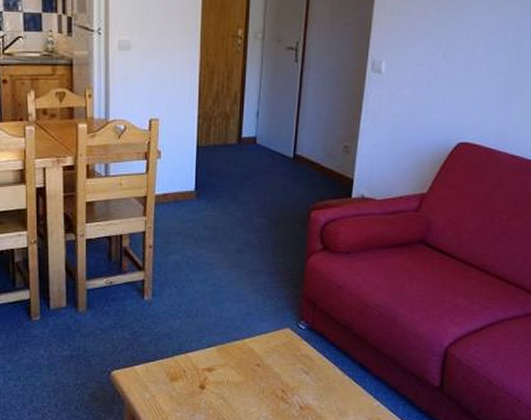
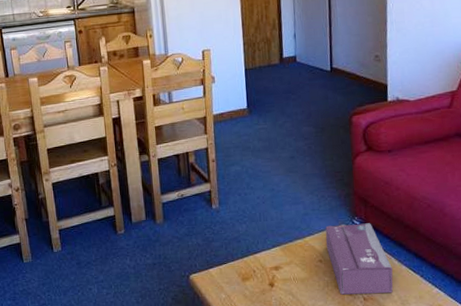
tissue box: none [266,328,334,404] -> present [325,223,393,295]

